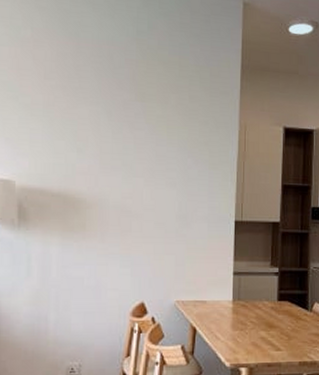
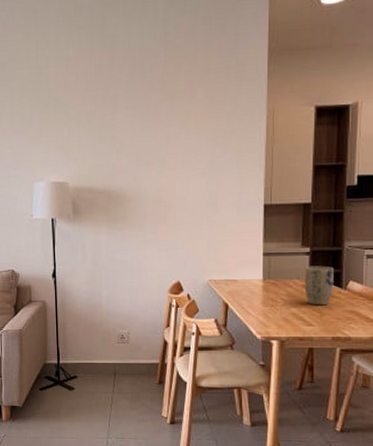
plant pot: none [273,287,300,329] -> present [304,266,334,306]

